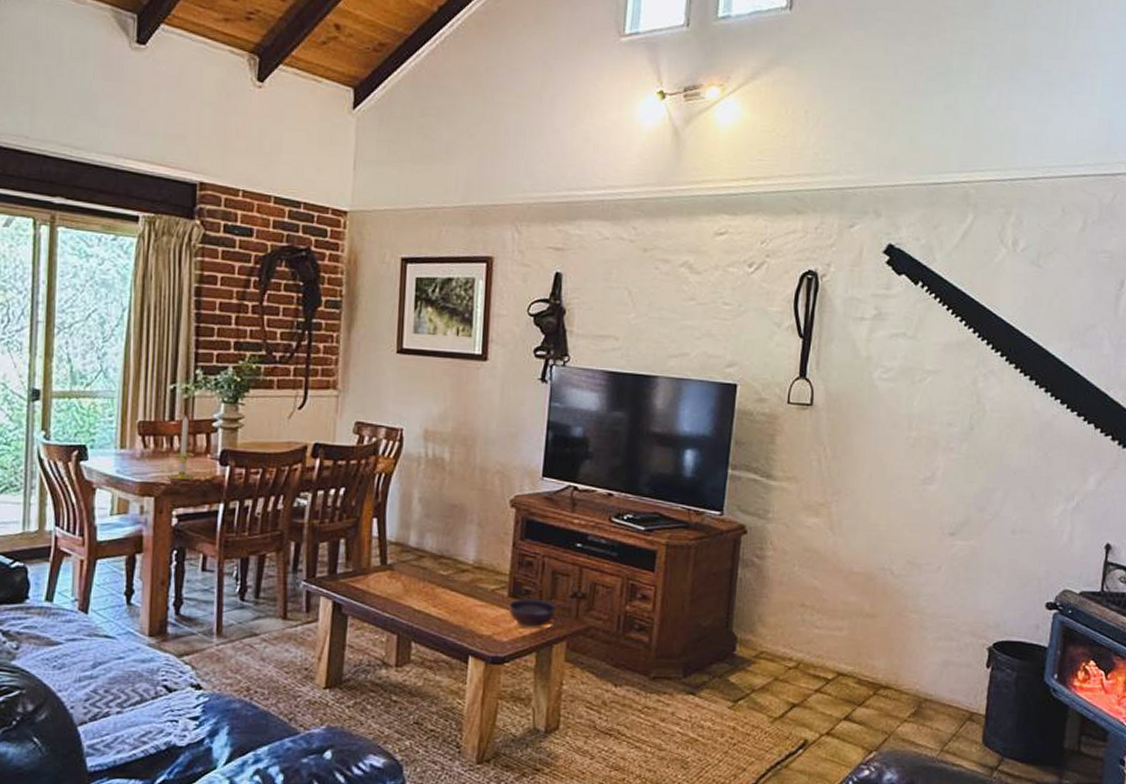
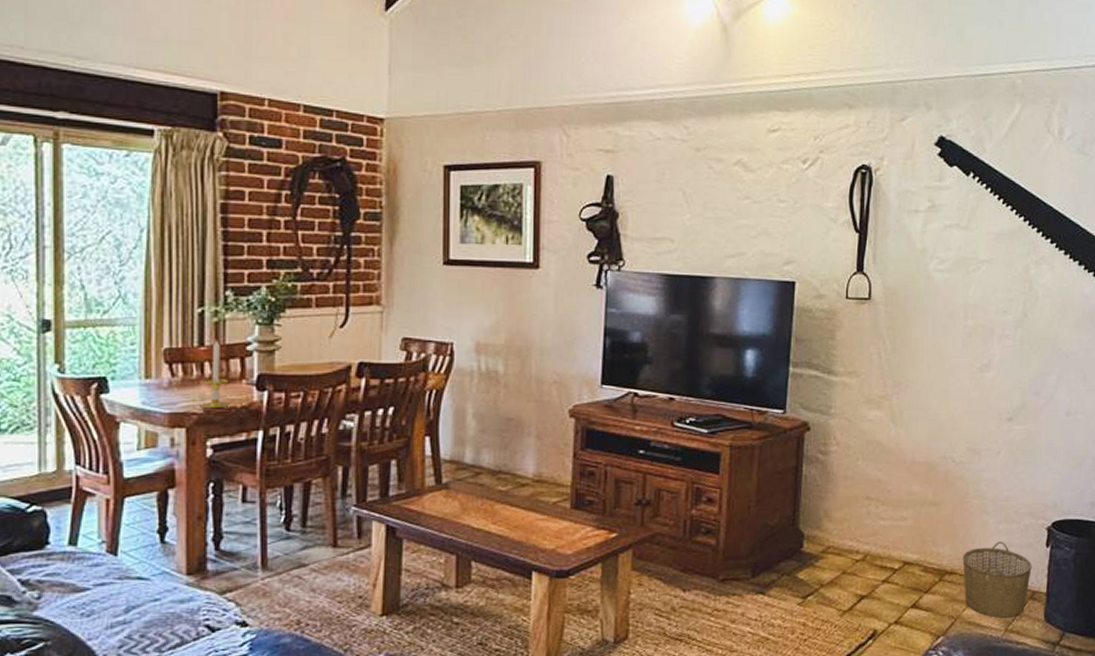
bowl: present [508,598,556,628] -> none [571,508,620,539]
basket: none [898,658,971,738] -> present [962,541,1032,618]

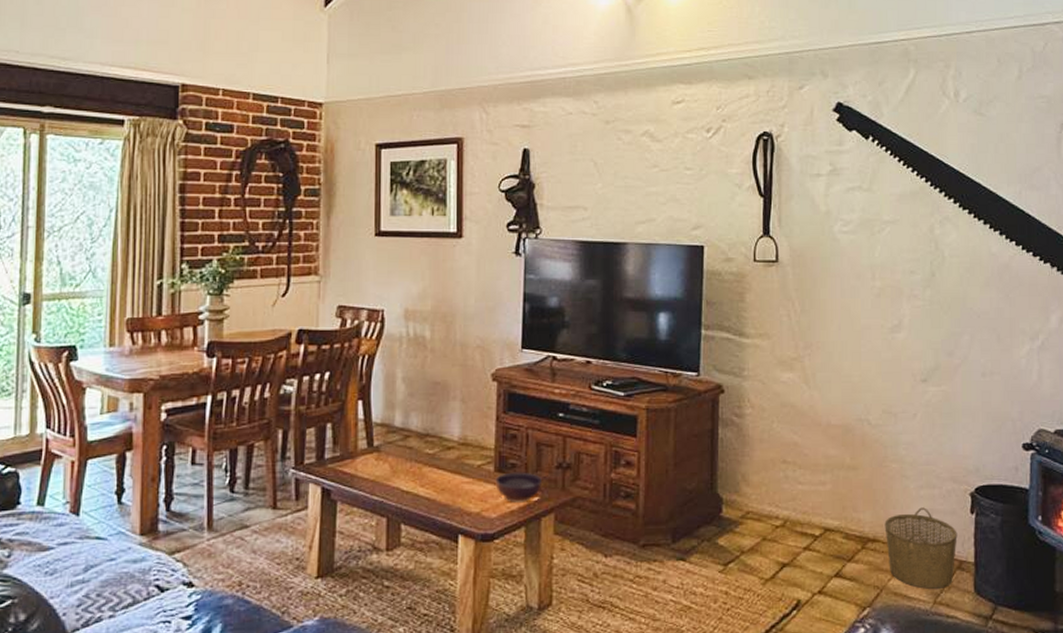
candle: present [200,340,229,409] -> none [156,310,182,375]
bowl: none [571,508,620,539] -> present [495,472,542,502]

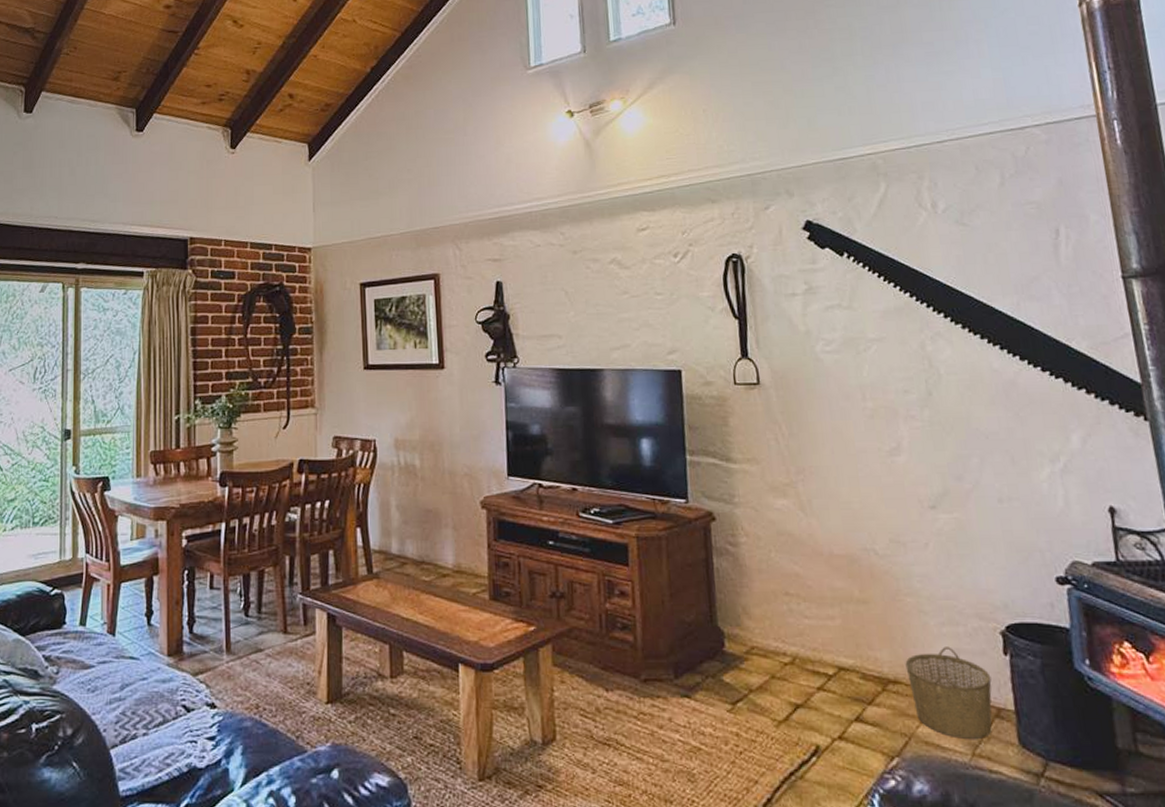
bowl: present [495,472,542,502] -> none [491,600,537,632]

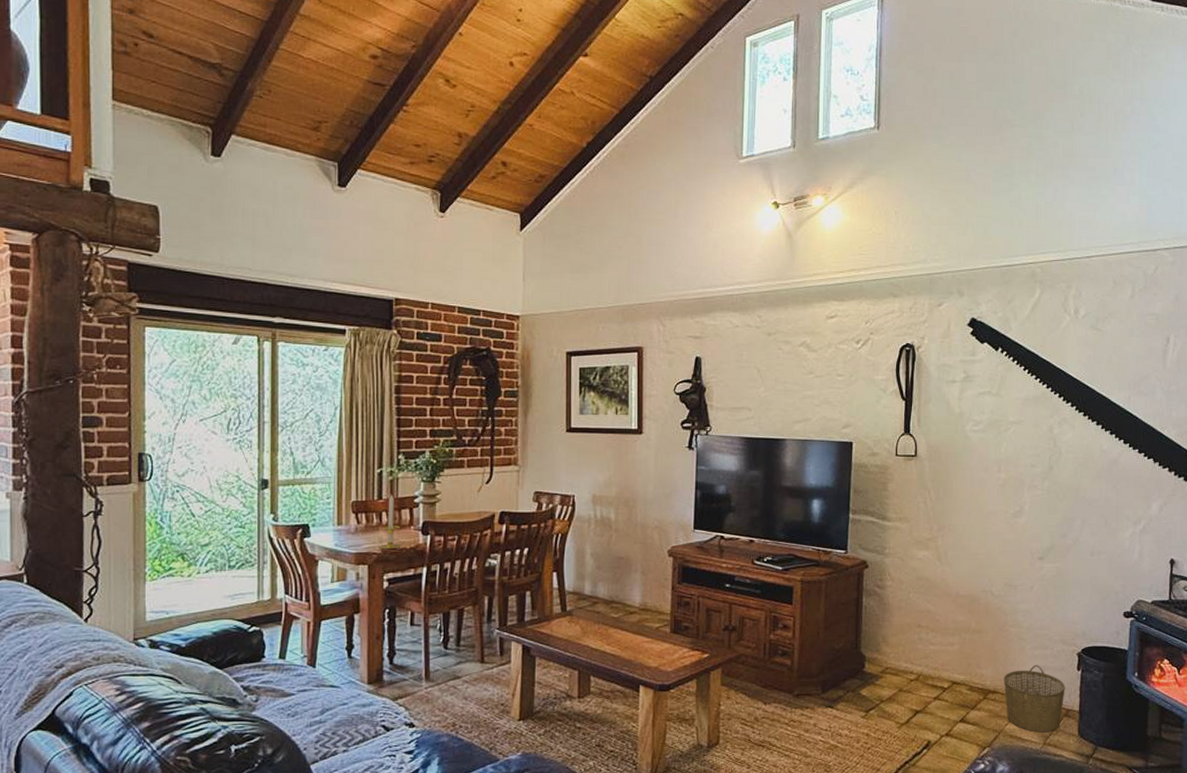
candle: none [177,443,199,504] -> present [379,494,401,550]

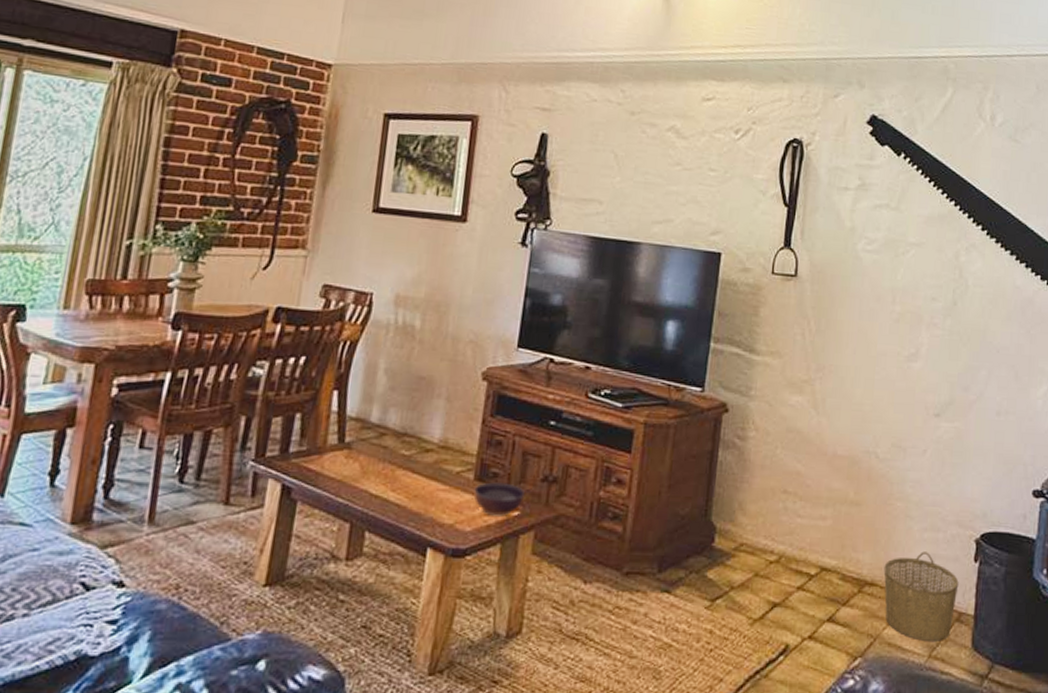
candle: present [379,494,401,550] -> none [113,274,145,346]
bowl: none [671,633,711,659] -> present [473,482,525,516]

